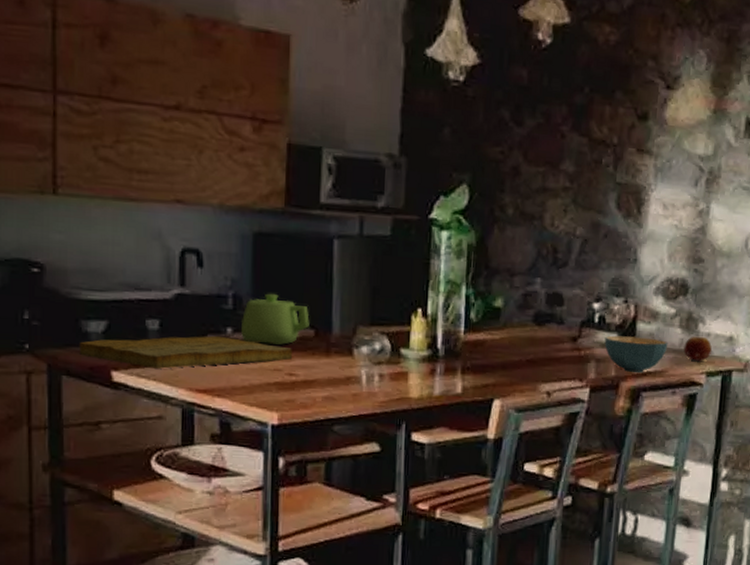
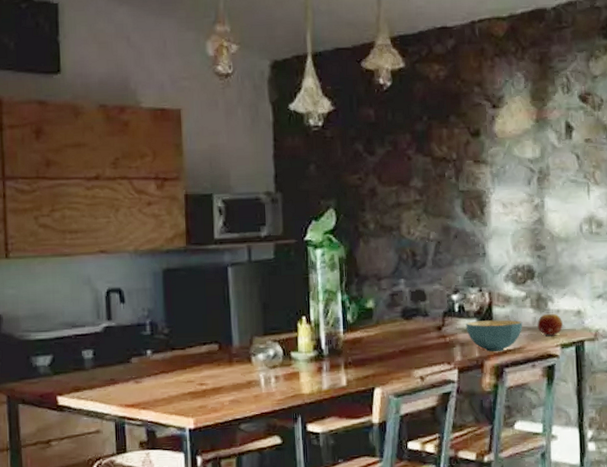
cutting board: present [79,335,292,369] -> none [30,358,201,391]
teapot: present [240,293,310,346] -> none [158,317,214,361]

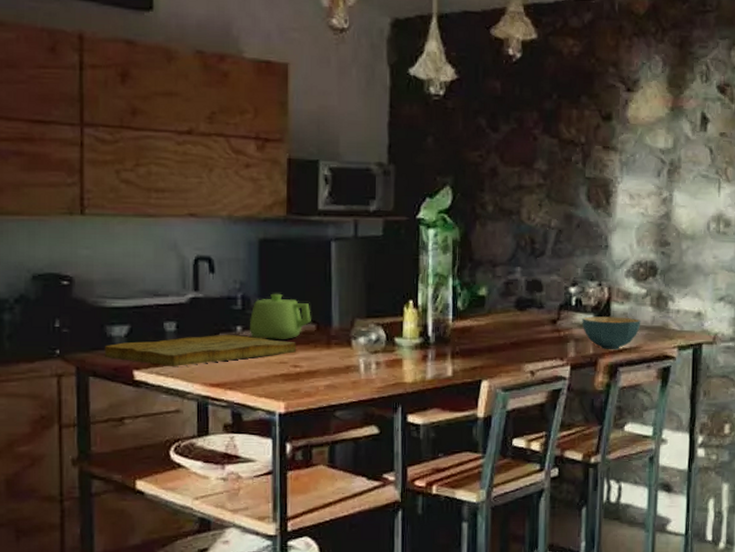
cutting board: none [30,358,201,391] -> present [104,334,296,366]
teapot: none [158,317,214,361] -> present [249,293,311,341]
fruit: present [537,313,563,335] -> none [656,313,682,336]

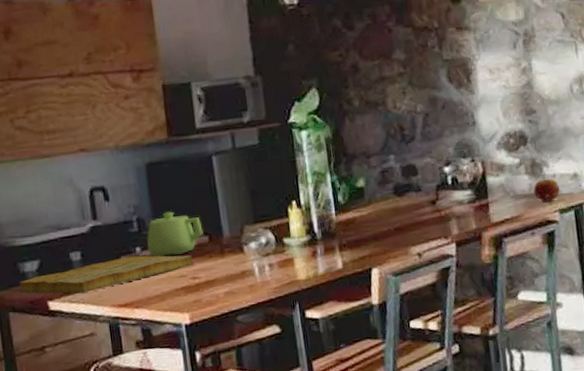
cereal bowl: present [582,316,641,349] -> none [460,188,519,223]
fruit: none [656,313,682,336] -> present [533,178,560,202]

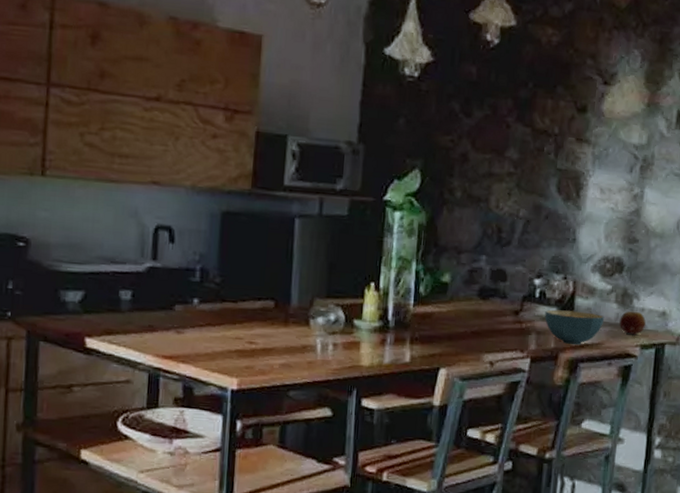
cutting board: present [19,255,193,294] -> none [56,306,253,336]
teapot: present [147,211,204,257] -> none [205,267,270,316]
cereal bowl: none [460,188,519,223] -> present [544,309,605,345]

